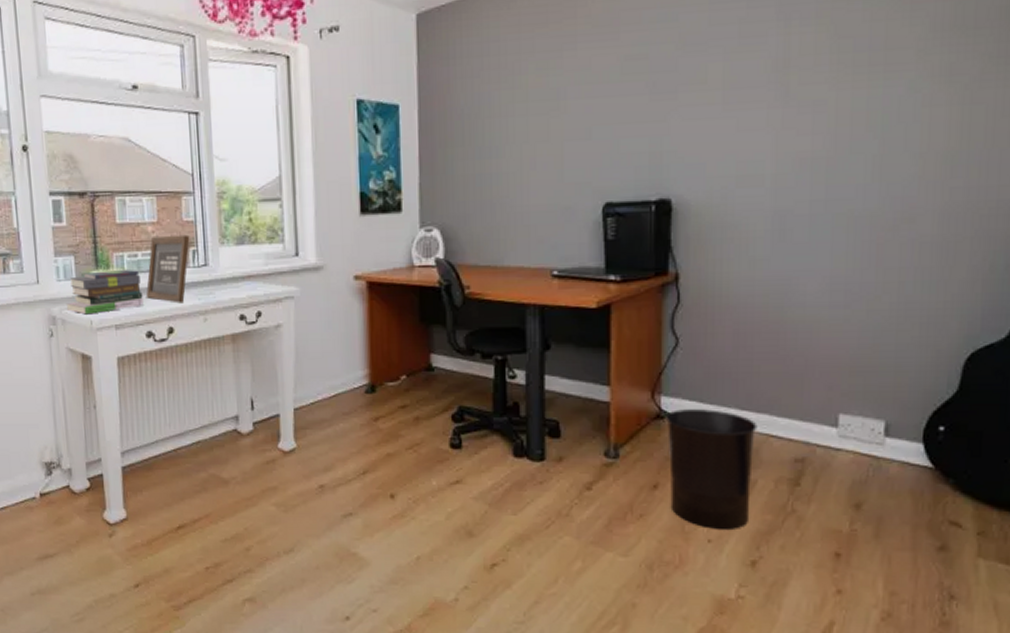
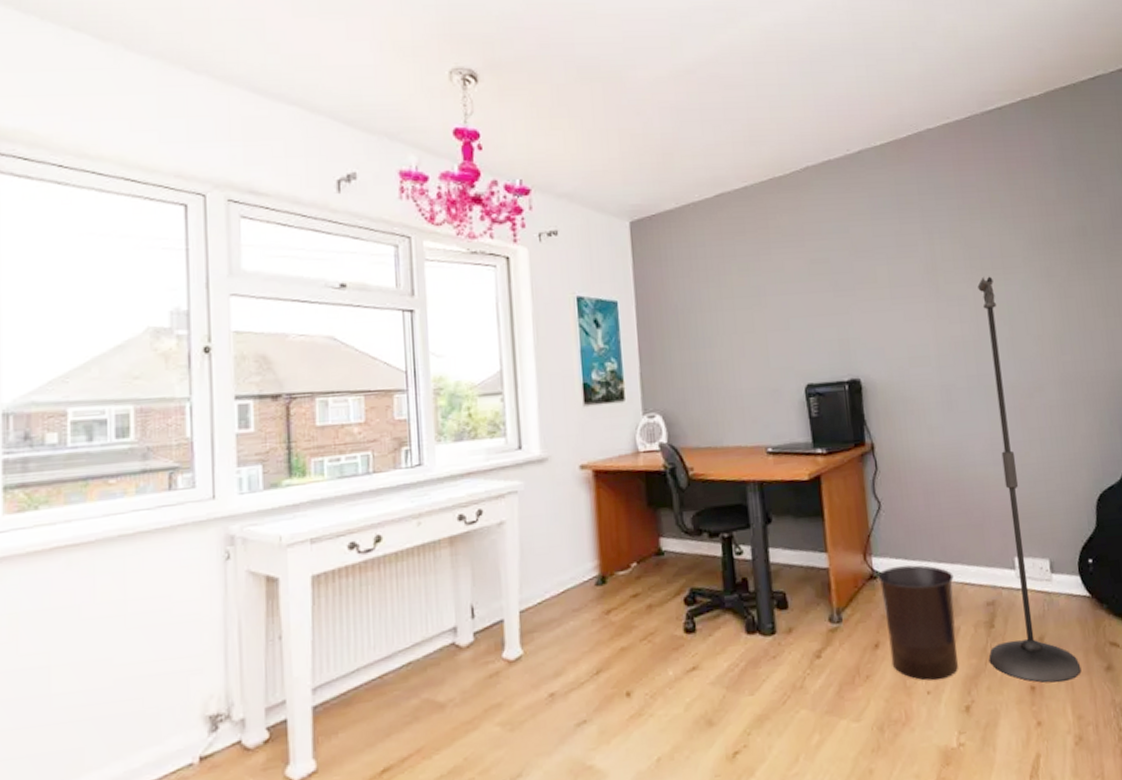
books: present [67,269,143,315] -> none [250,474,346,530]
picture frame: present [146,234,190,304] -> none [349,434,402,509]
microphone stand: none [787,75,905,553] -> present [977,276,1082,683]

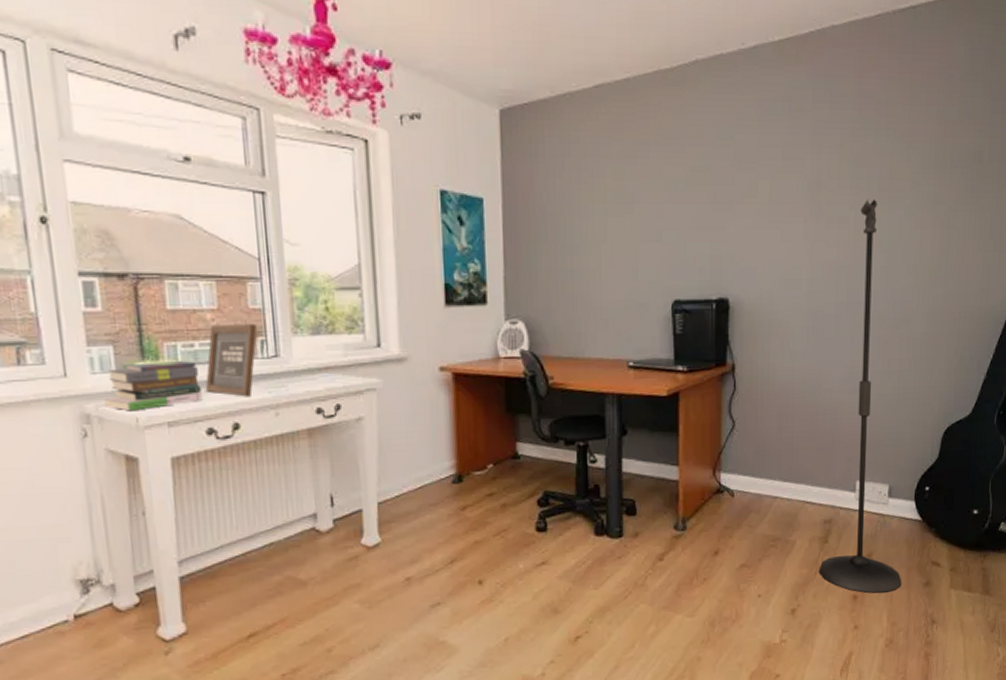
books: none [250,474,346,530] -> present [105,360,202,412]
picture frame: none [349,434,402,509] -> present [205,323,258,398]
waste bin: present [878,565,958,680] -> none [725,482,796,585]

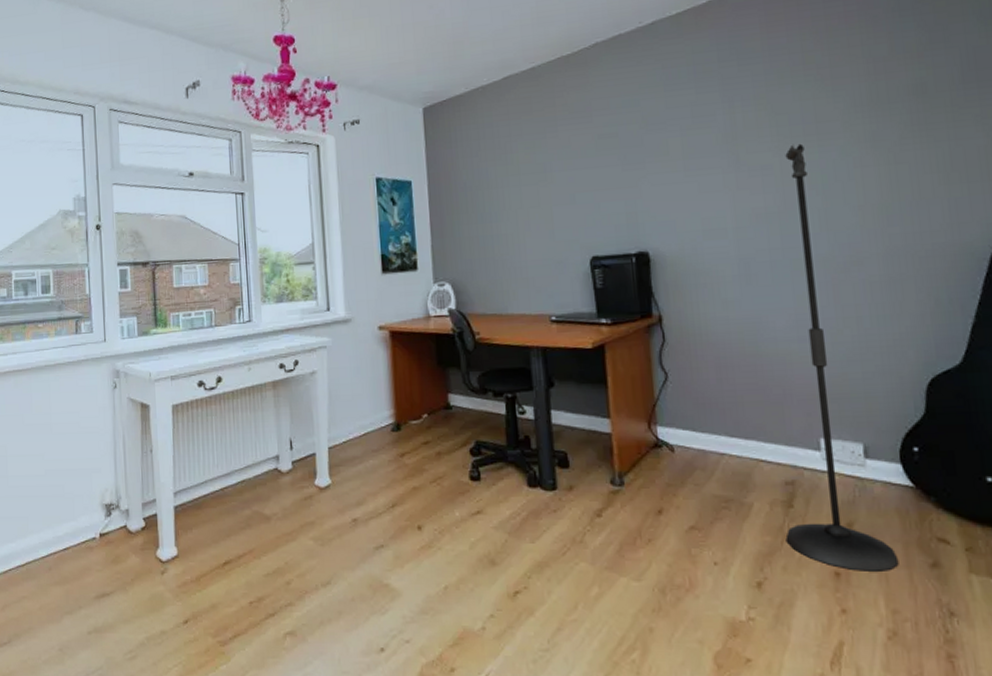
books: present [105,360,202,412] -> none [129,326,196,368]
picture frame: present [205,323,258,398] -> none [198,295,236,356]

